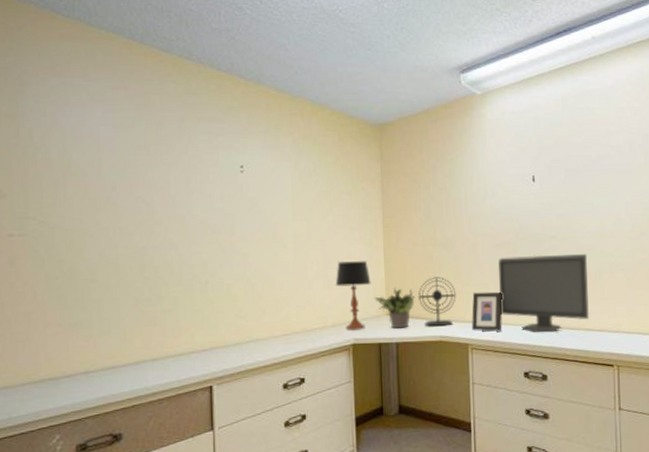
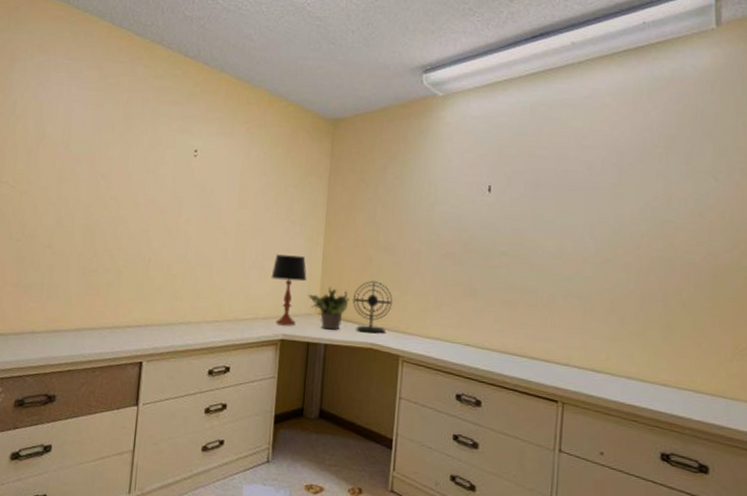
picture frame: present [472,291,503,332] -> none [405,302,442,347]
monitor: present [499,253,590,333] -> none [438,268,540,356]

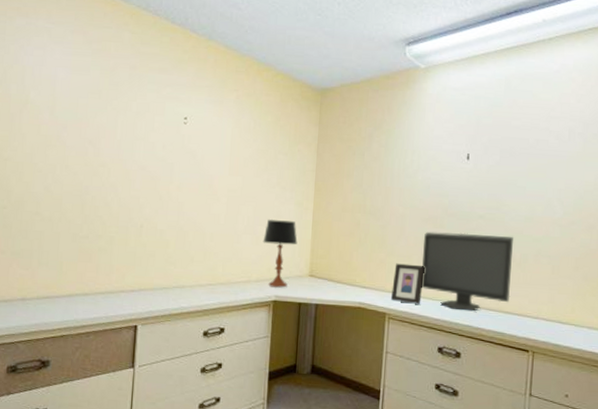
potted plant: present [307,286,349,331] -> none [298,249,338,292]
desk fan: present [352,281,393,333] -> none [341,244,379,293]
picture frame: none [405,302,442,347] -> present [391,263,425,304]
monitor: none [438,268,540,356] -> present [421,231,513,312]

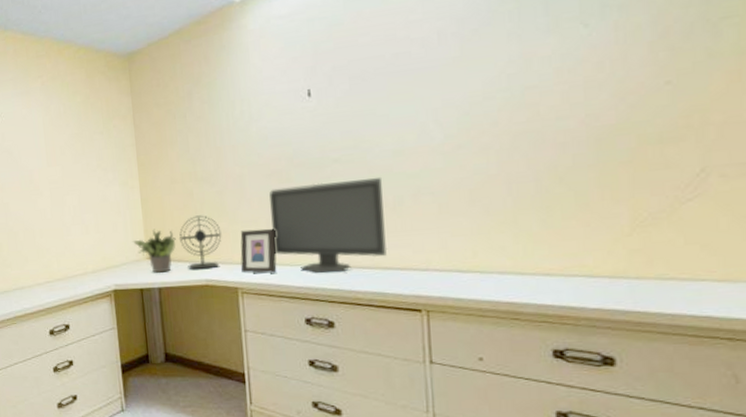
table lamp: present [263,219,298,288] -> none [92,203,129,276]
potted plant: none [298,249,338,292] -> present [132,229,176,274]
desk fan: none [341,244,379,293] -> present [178,215,222,270]

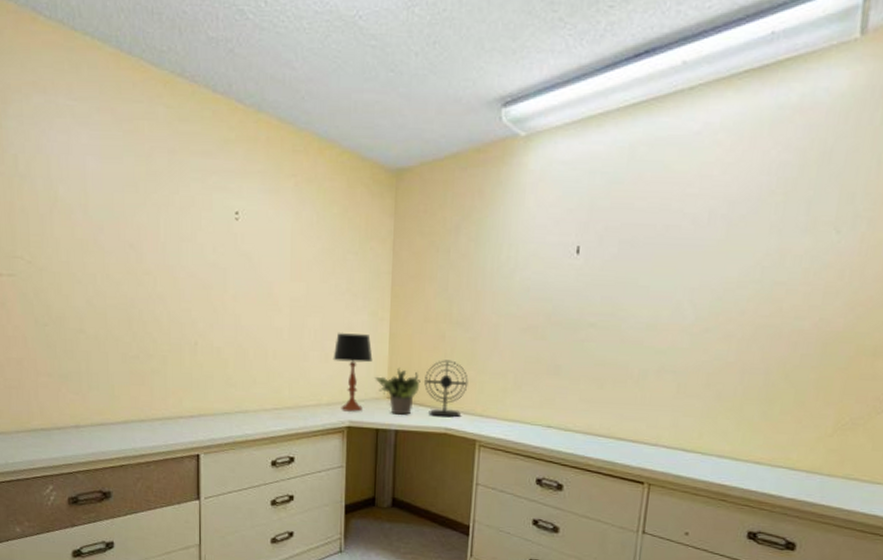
table lamp: none [92,203,129,276] -> present [333,333,373,412]
picture frame: present [240,228,277,274] -> none [482,382,522,430]
monitor: present [269,176,388,274] -> none [517,344,631,438]

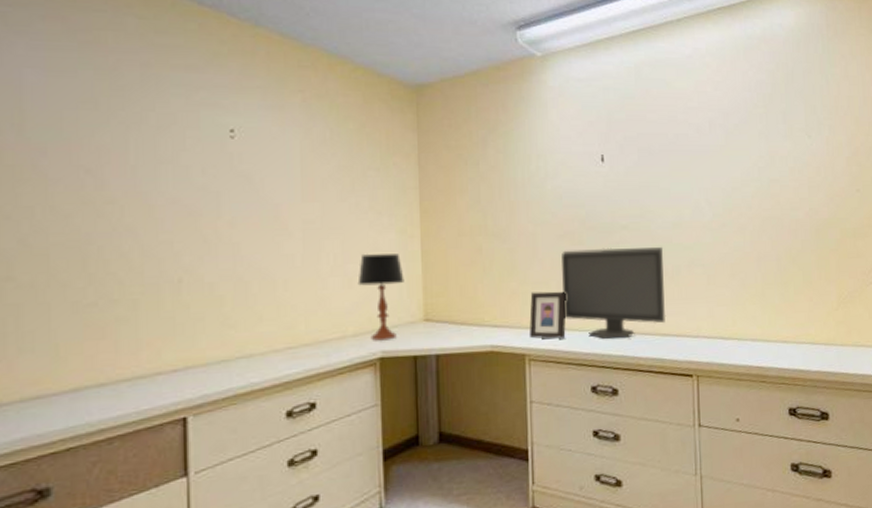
potted plant: present [373,367,421,416] -> none [407,286,460,339]
desk fan: present [423,360,468,417] -> none [463,273,511,335]
picture frame: none [482,382,522,430] -> present [529,291,567,339]
monitor: none [517,344,631,438] -> present [562,246,666,340]

